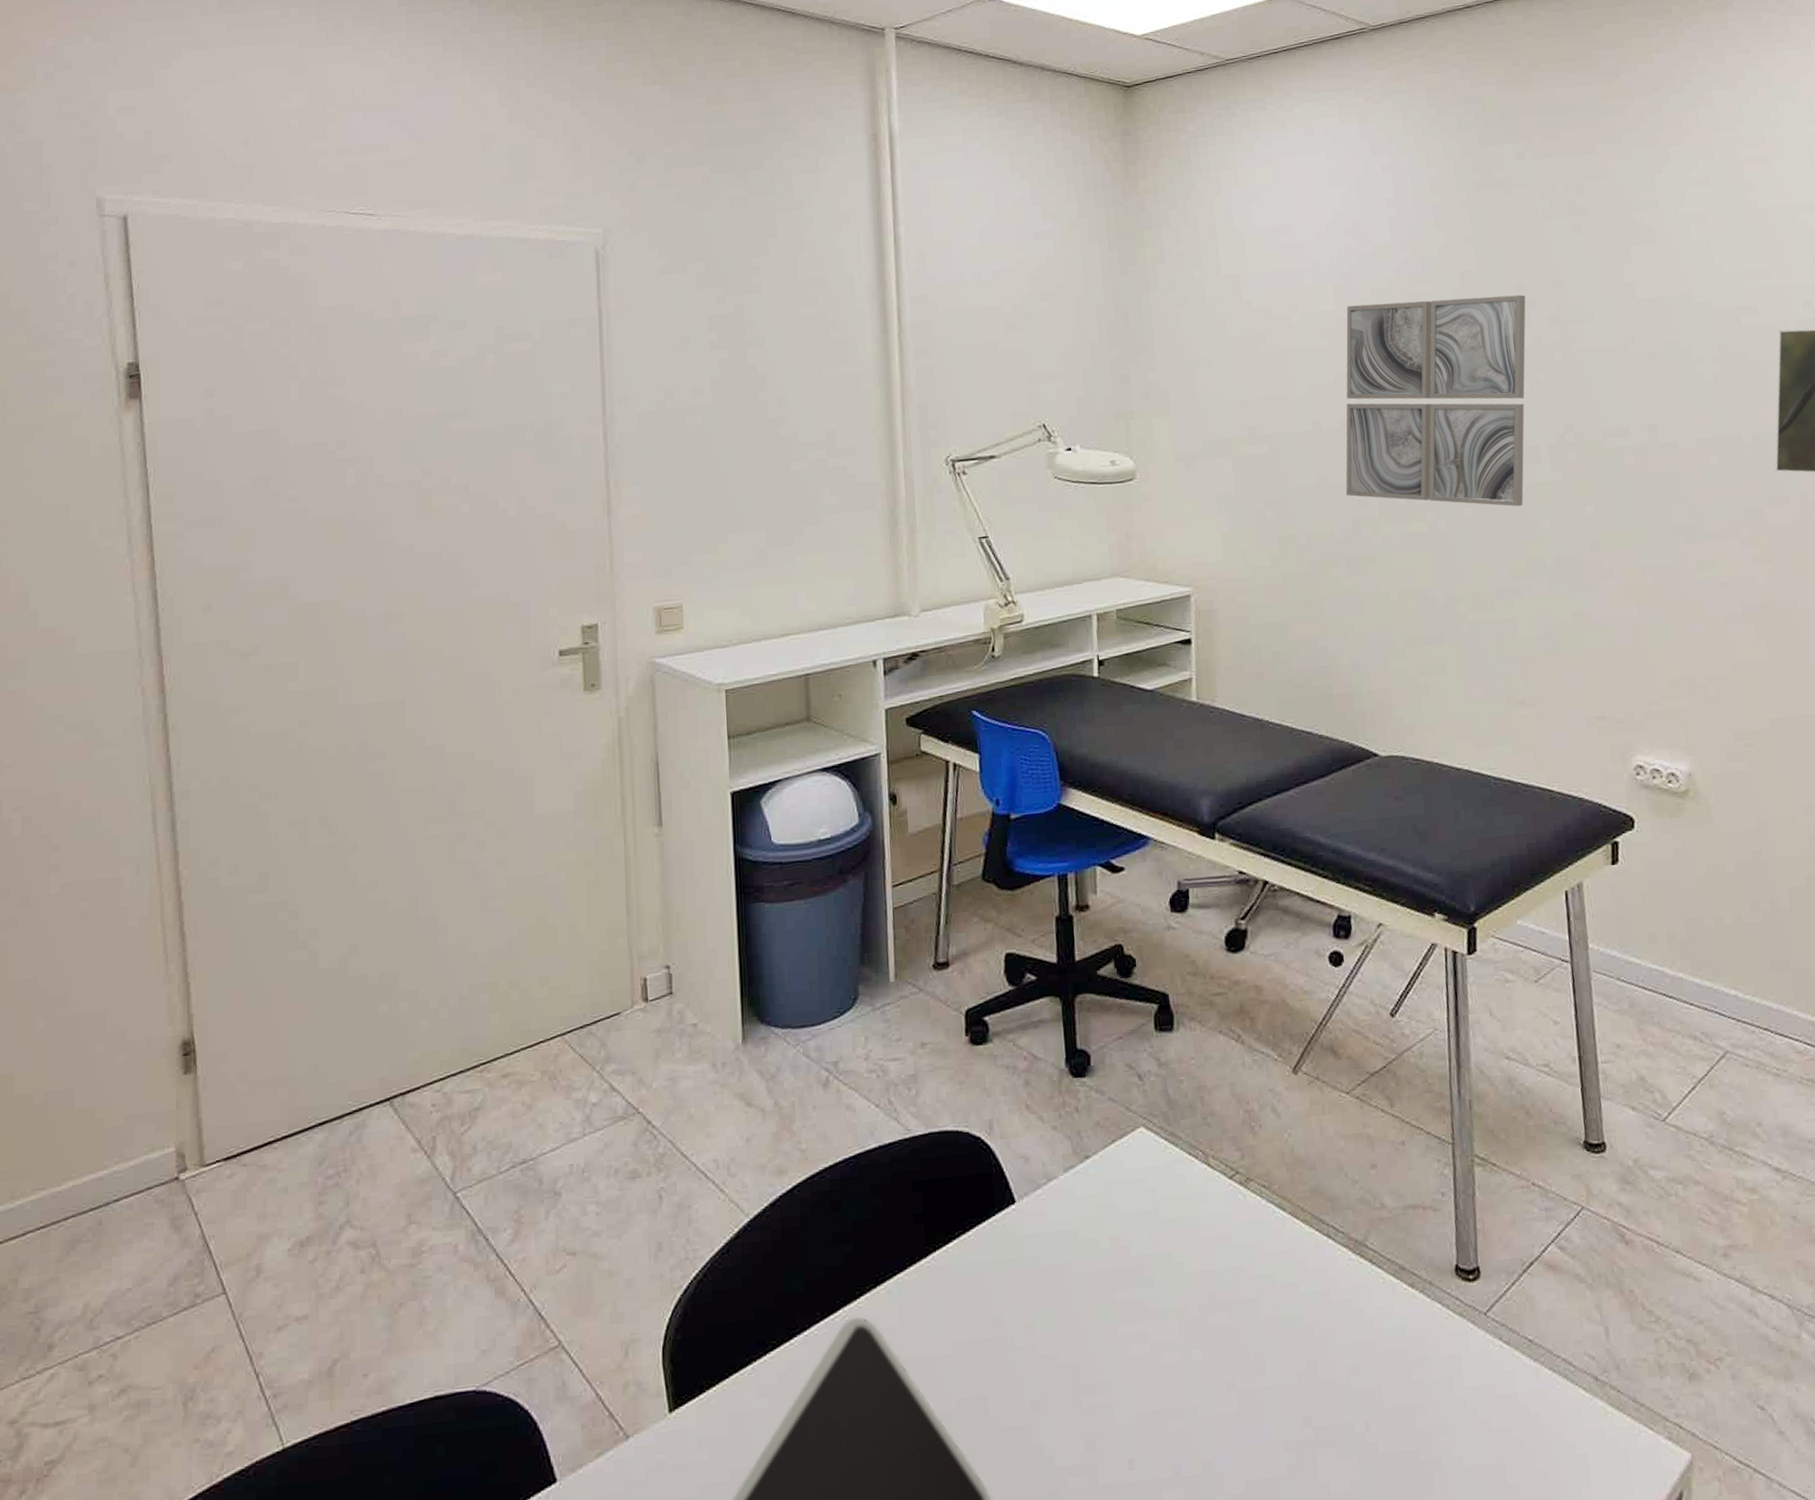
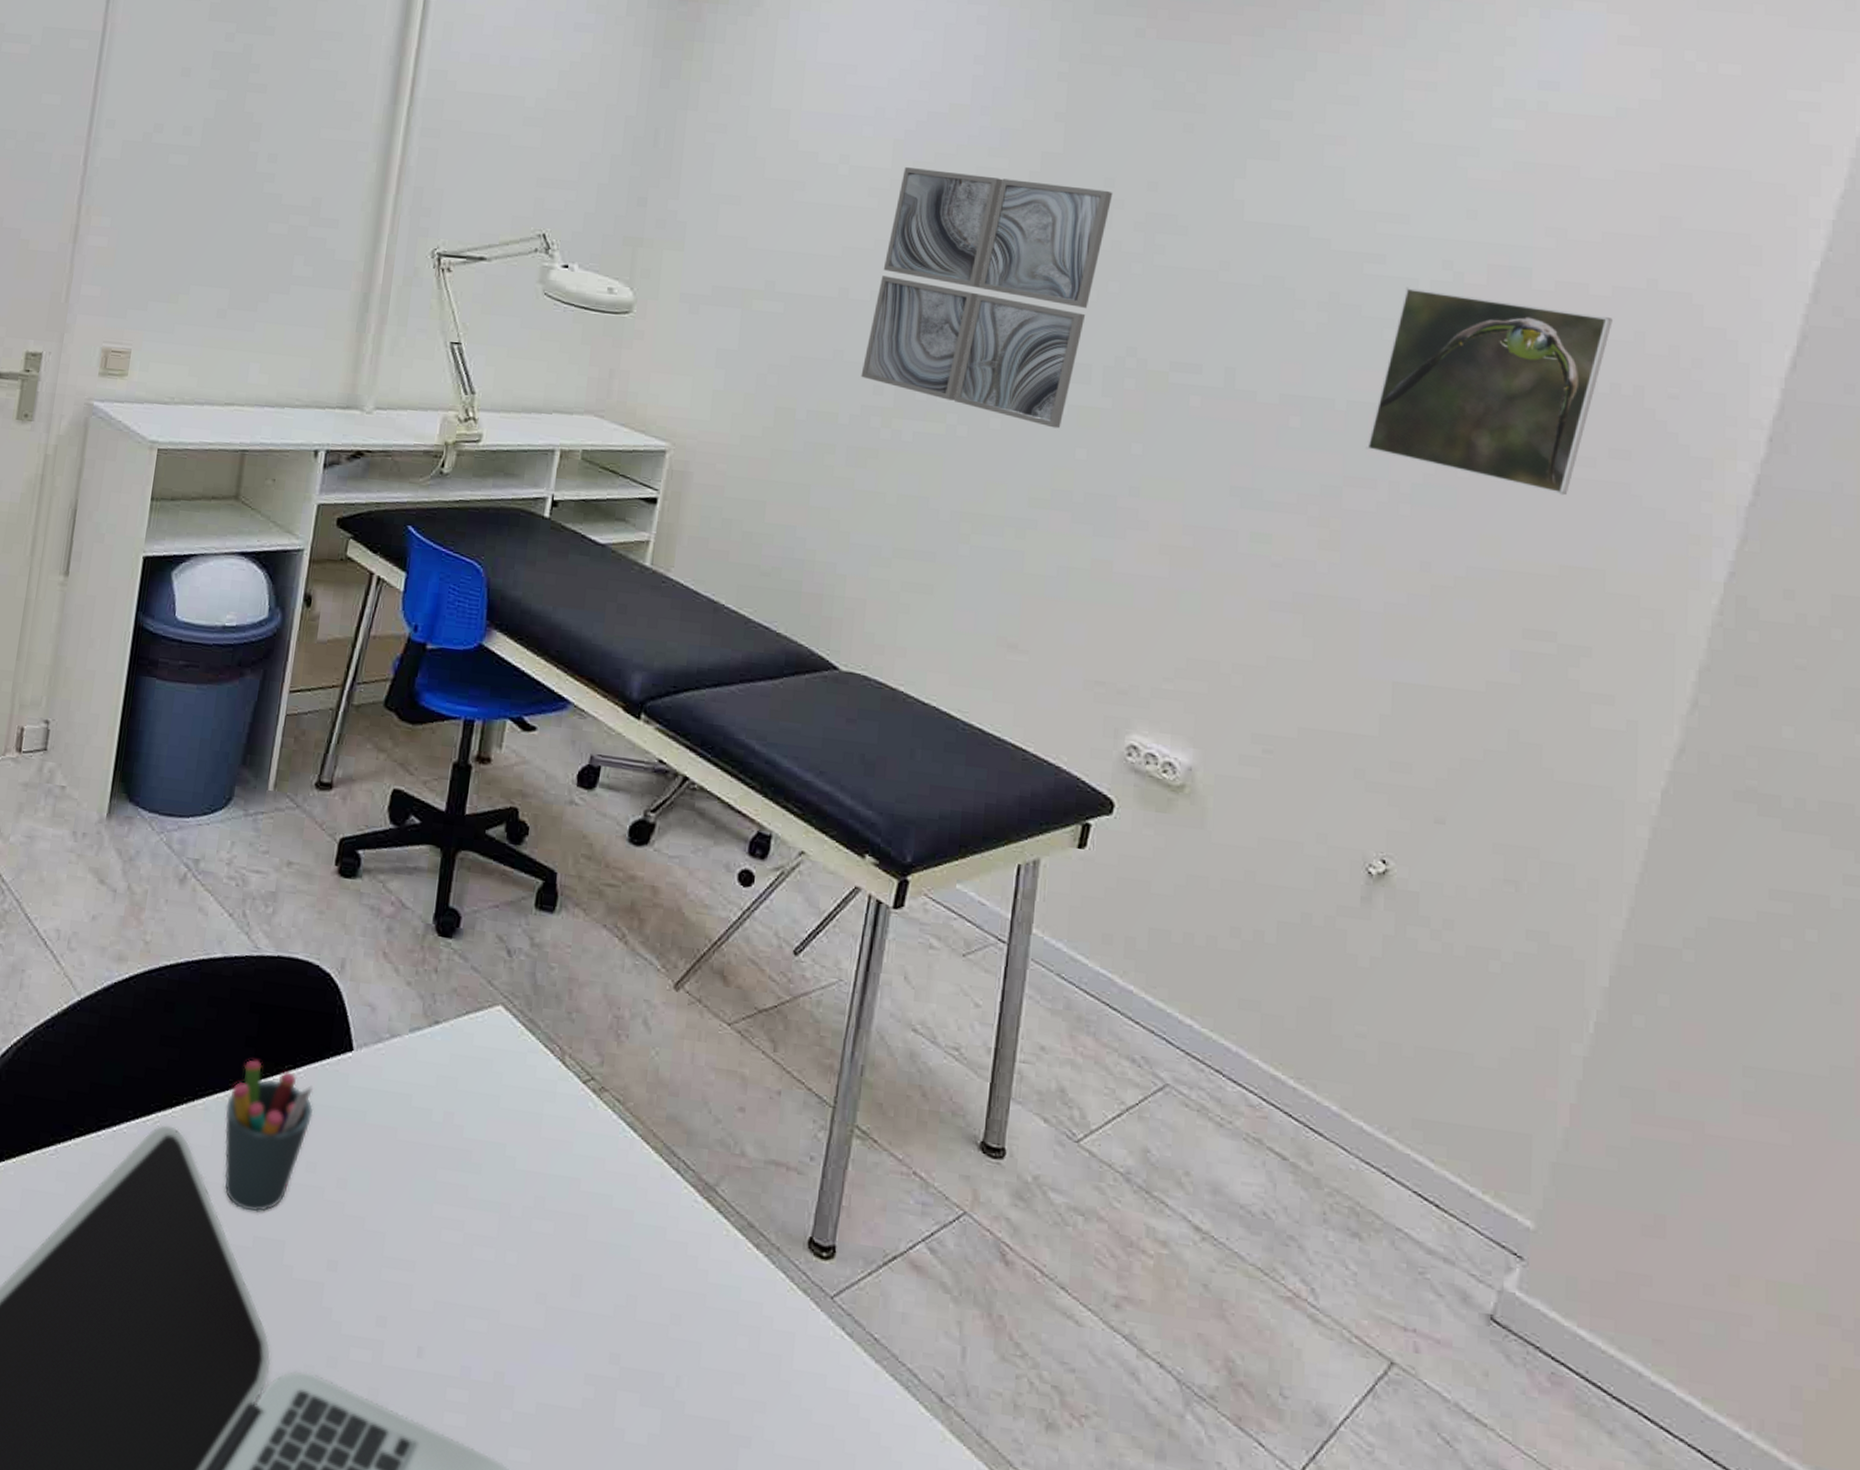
pen holder: none [907,1234,990,1378] -> present [224,1060,314,1212]

